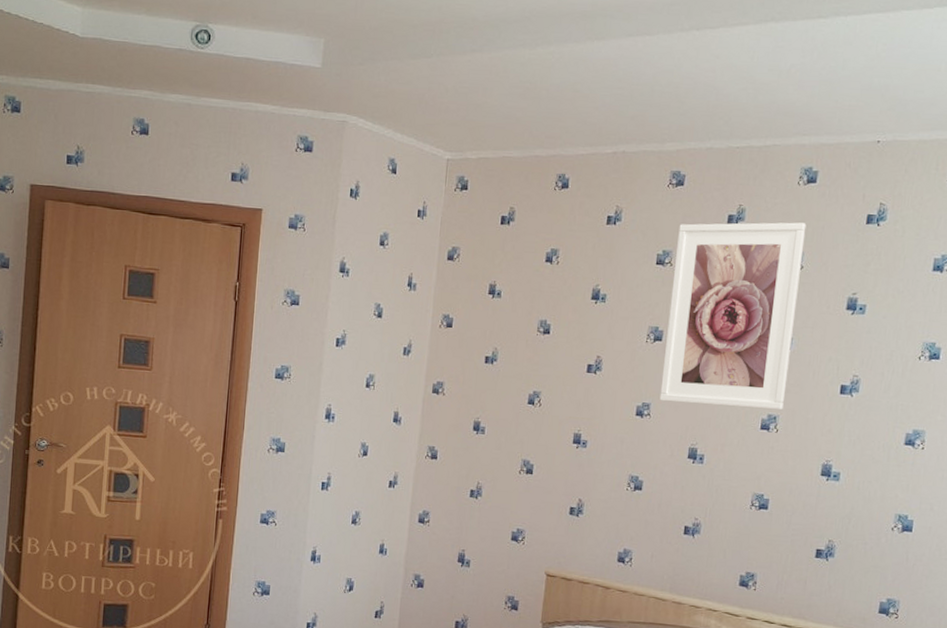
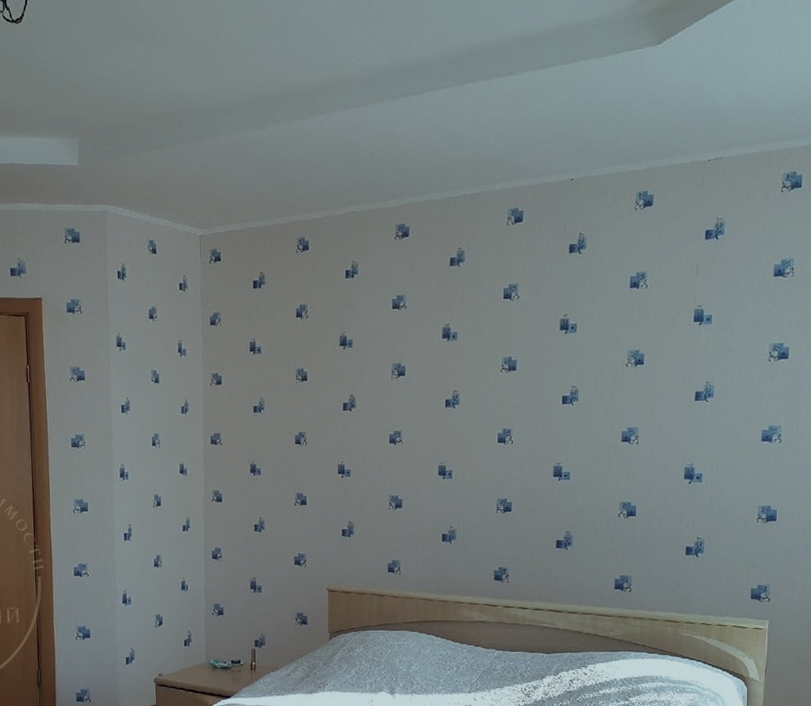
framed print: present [659,222,807,411] -> none [408,258,518,428]

